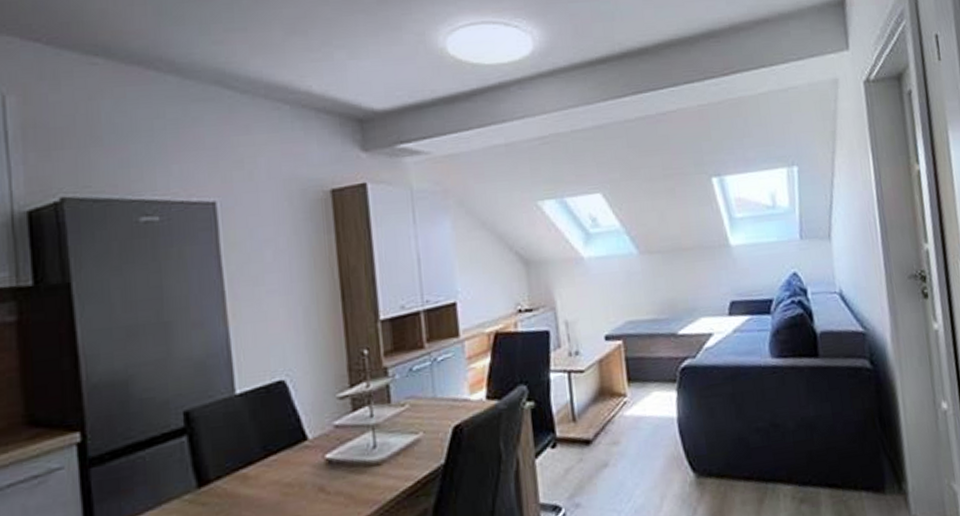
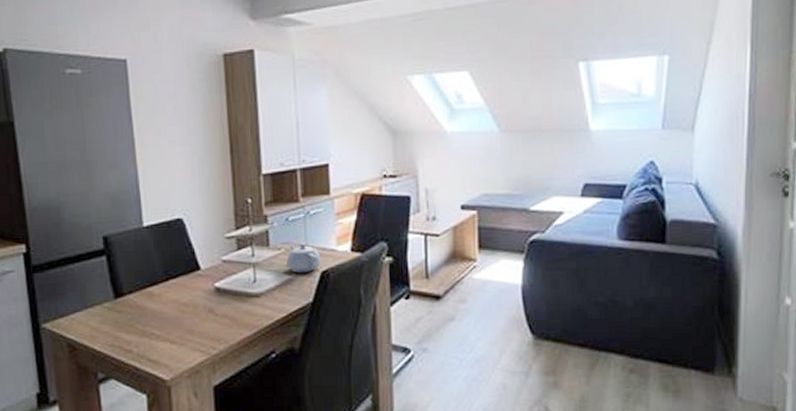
teapot: none [412,395,453,432] -> present [286,243,321,274]

